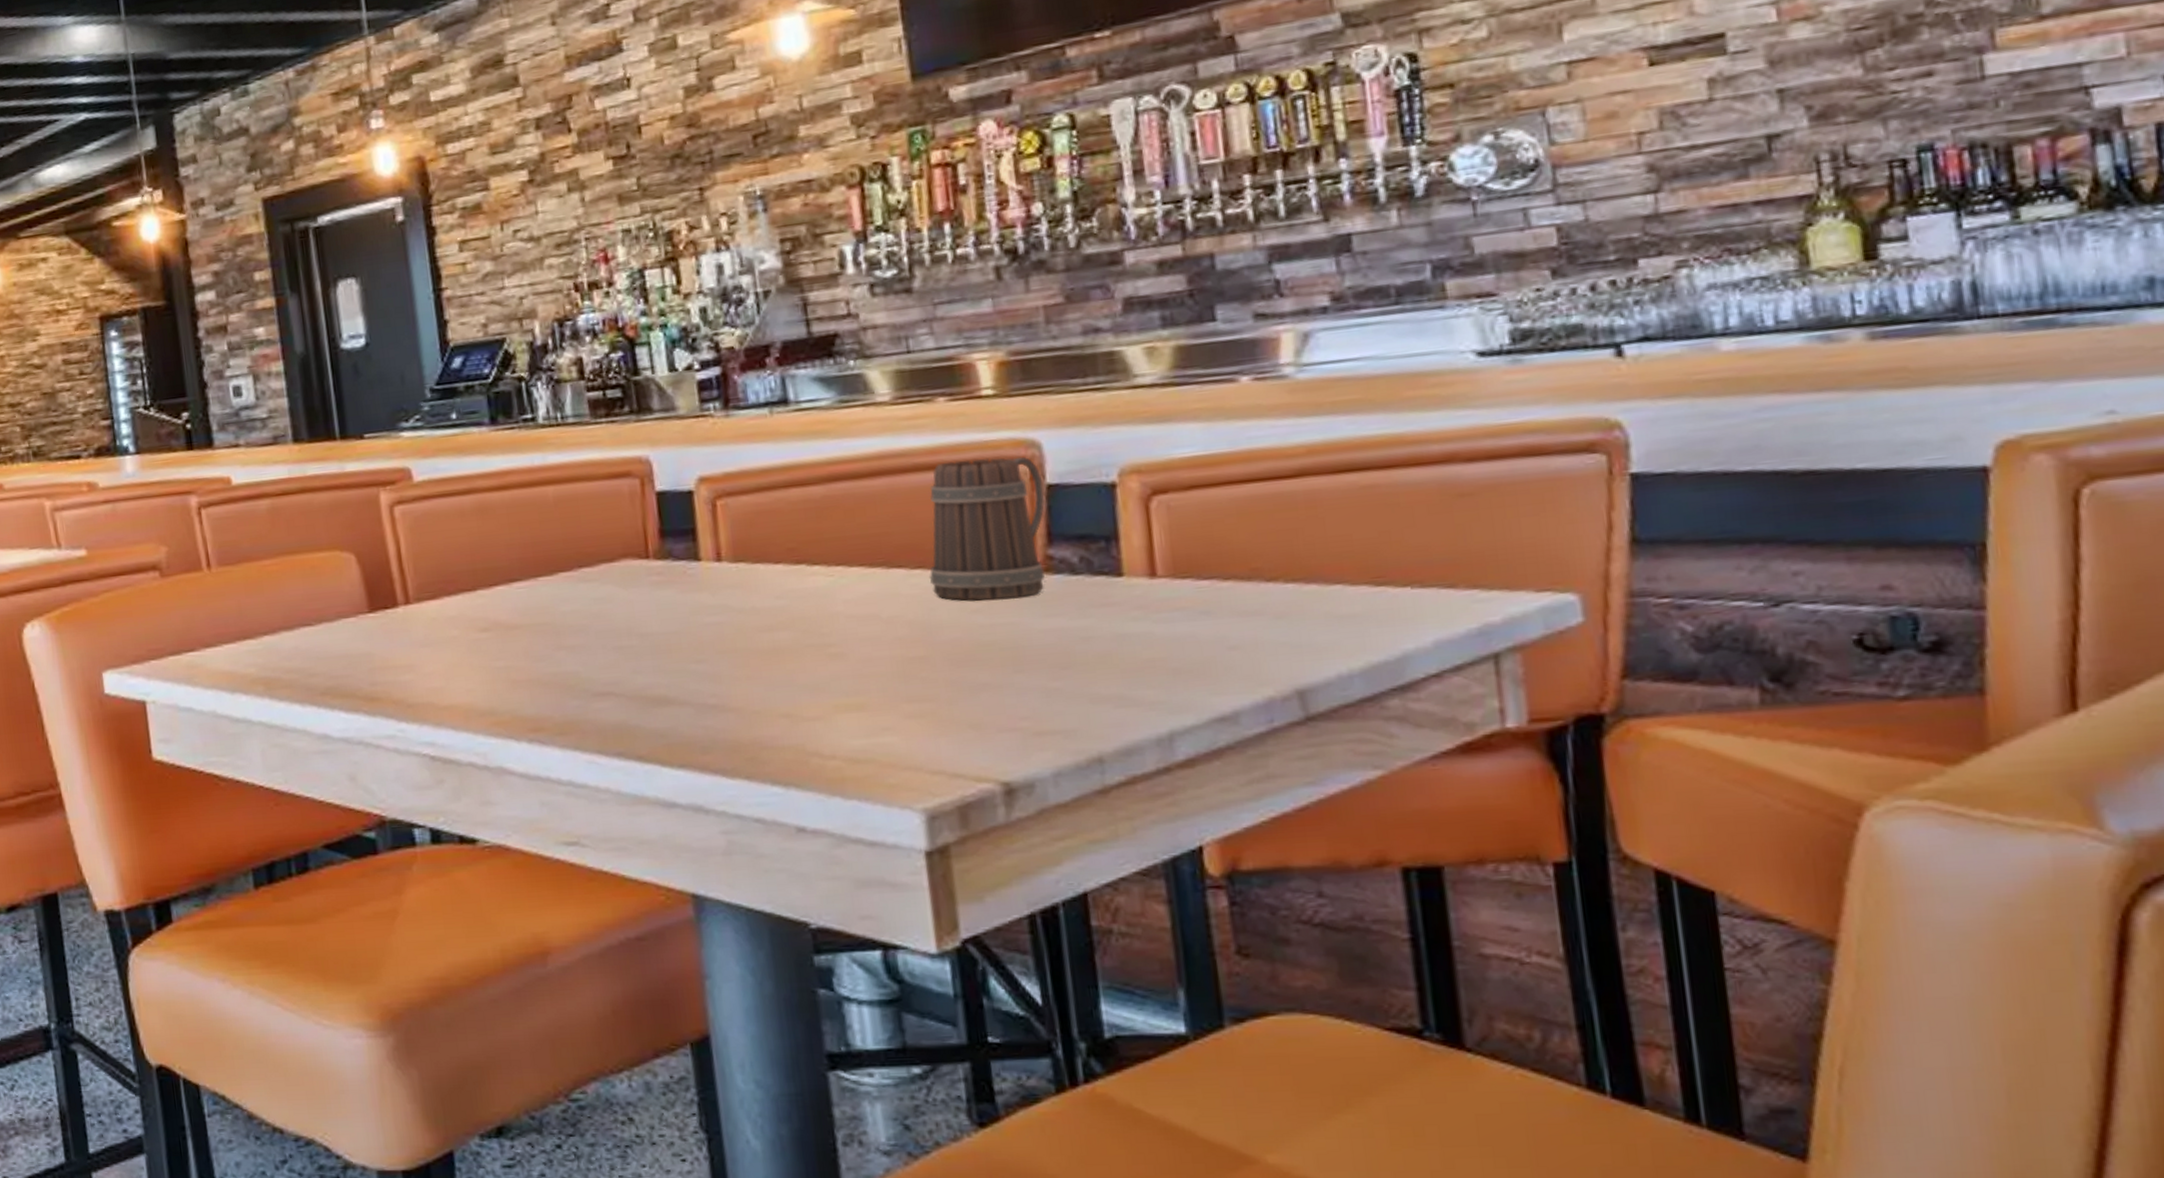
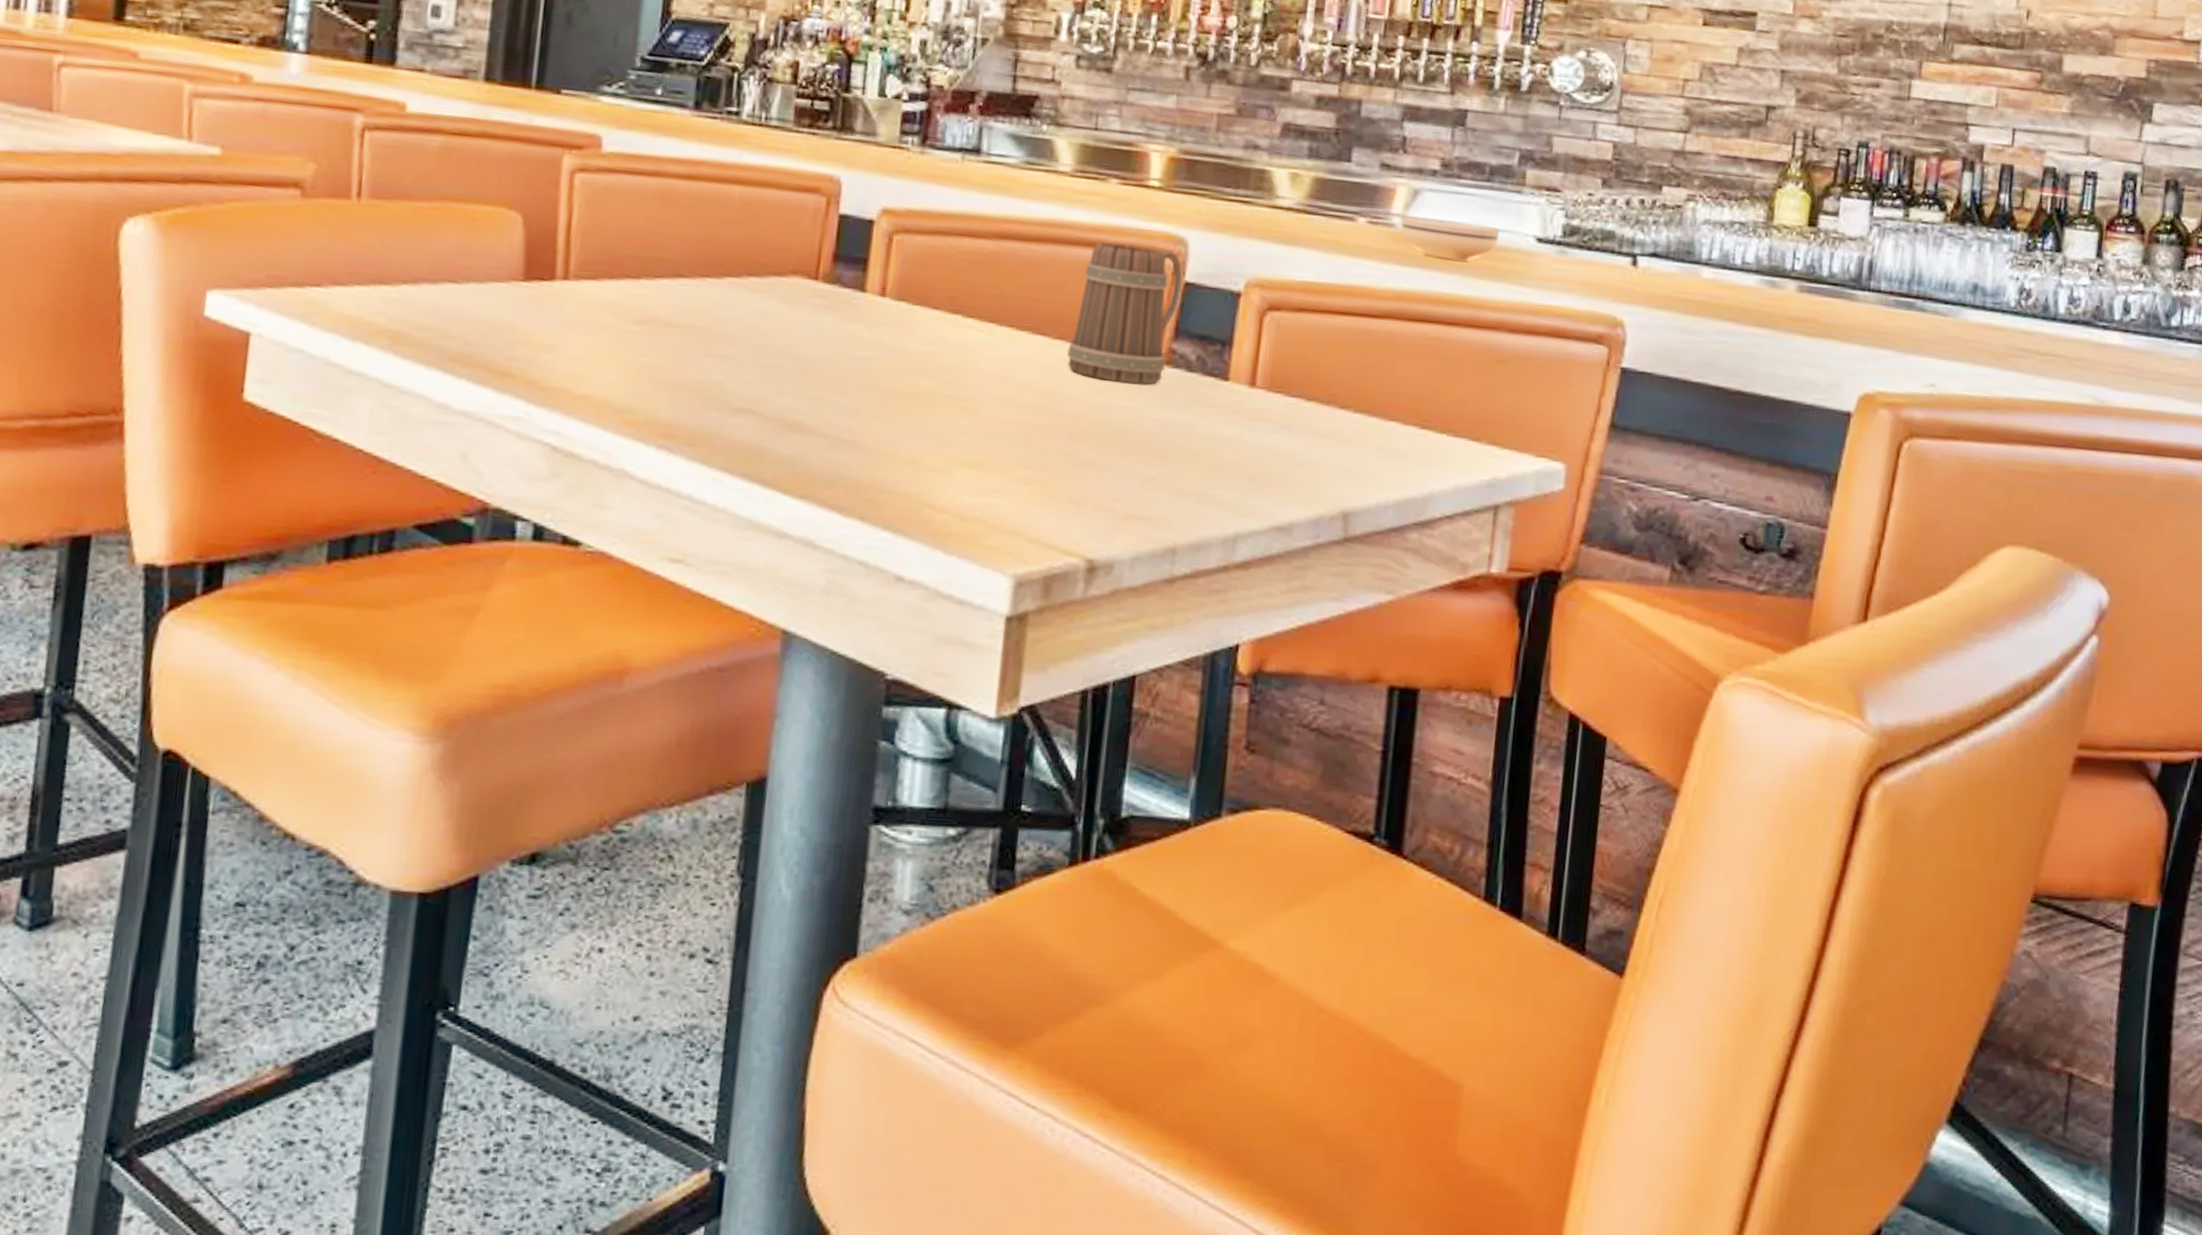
bowl: none [1294,351,1427,401] -> present [1400,215,1500,261]

